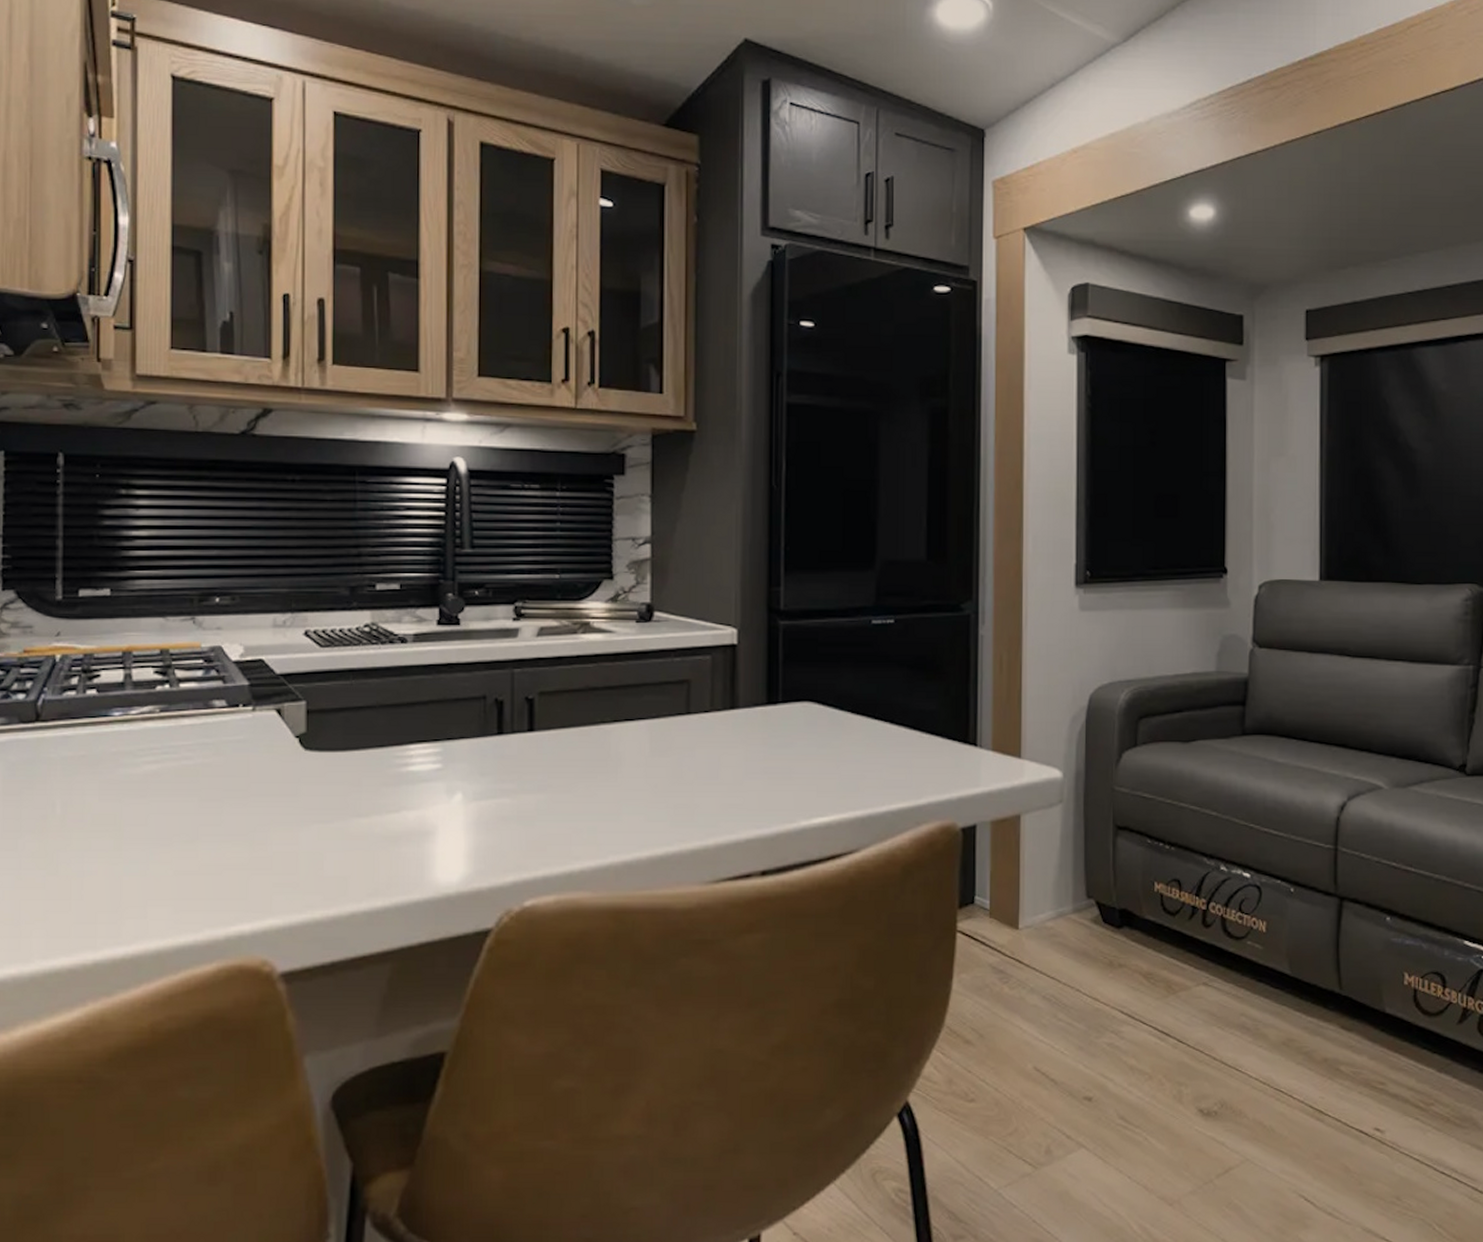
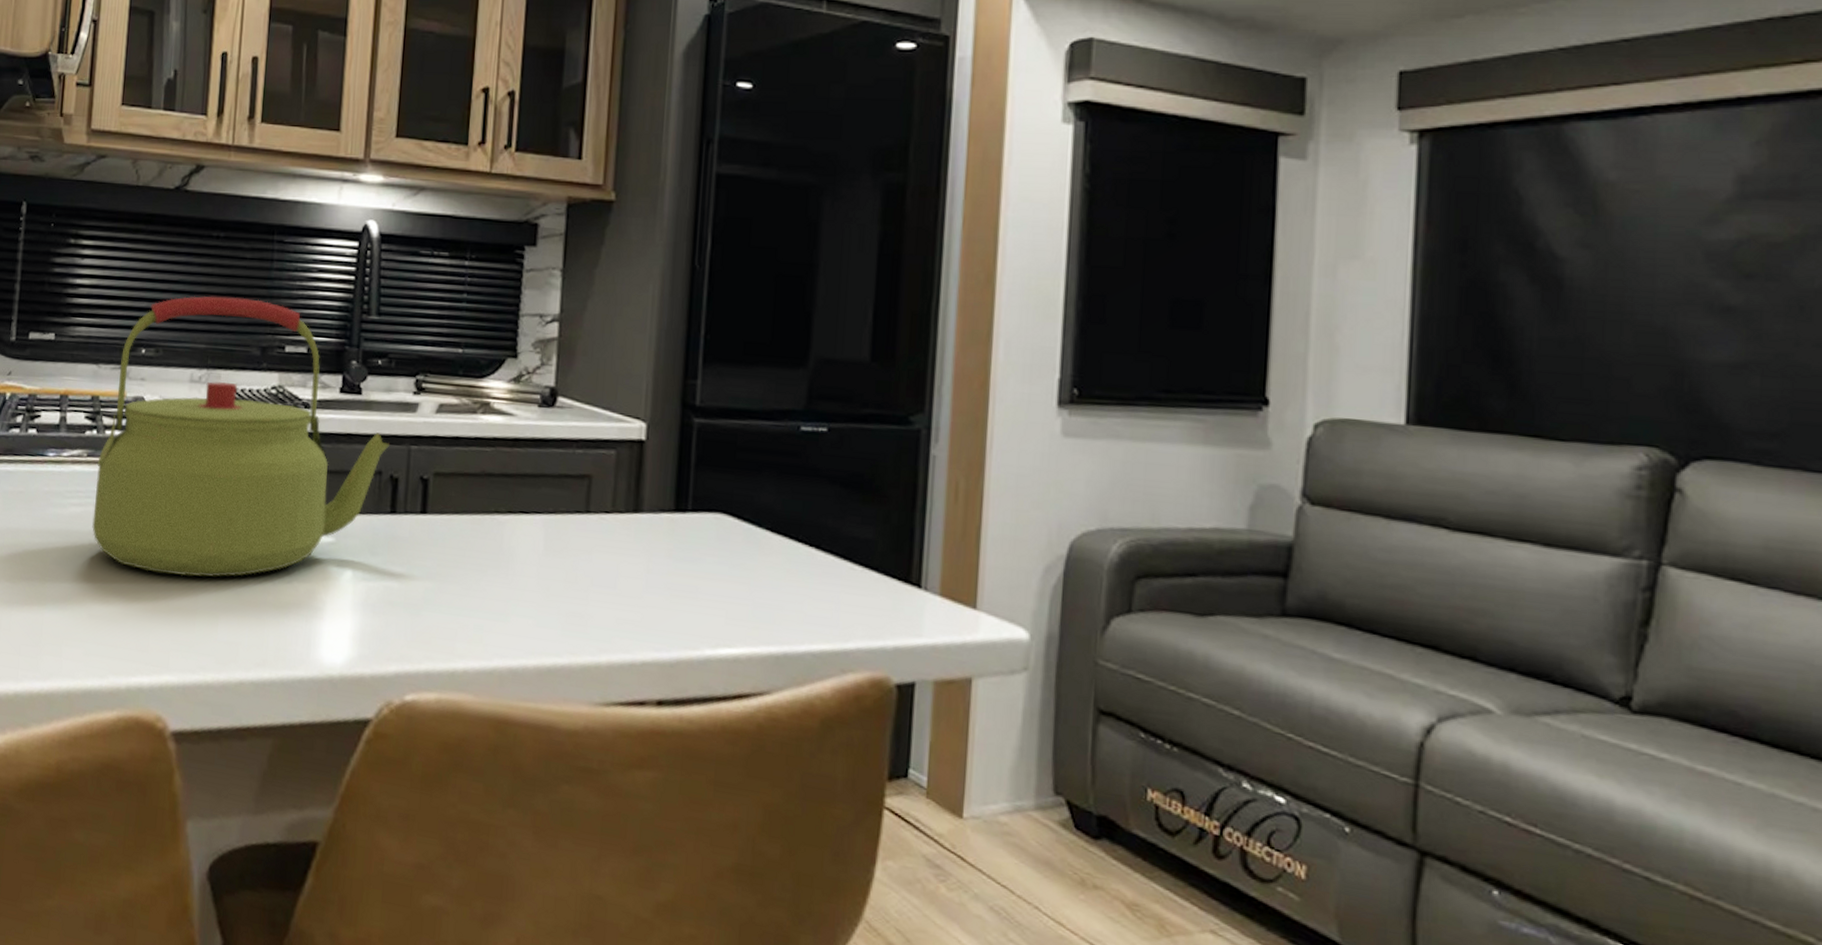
kettle: none [172,539,493,820] -> present [92,296,391,577]

